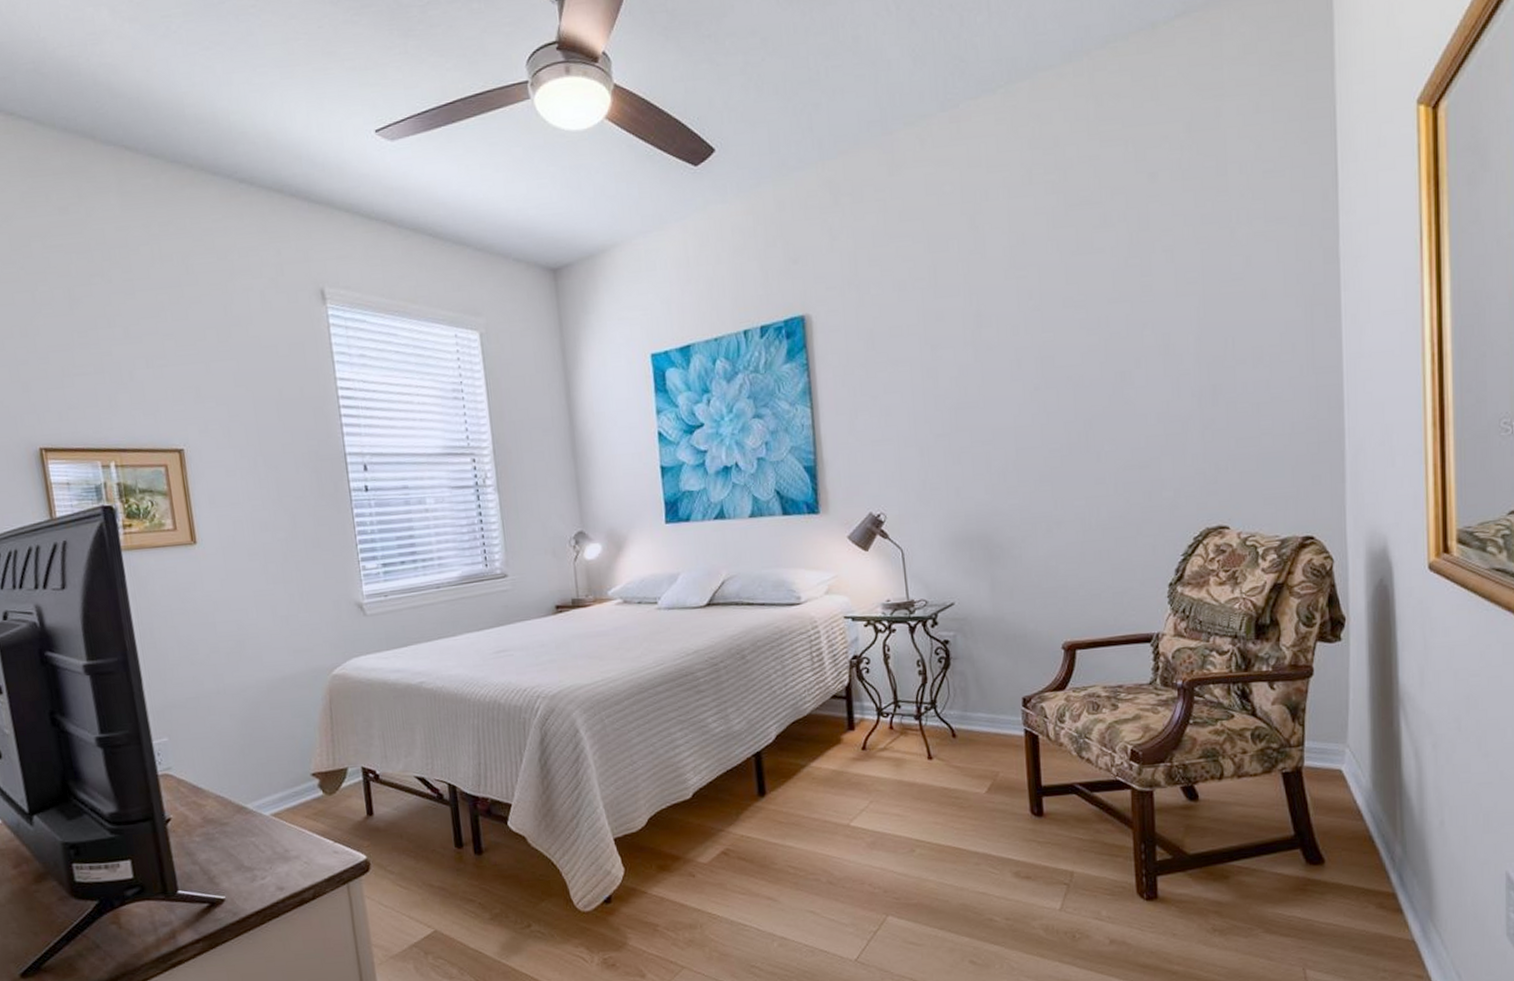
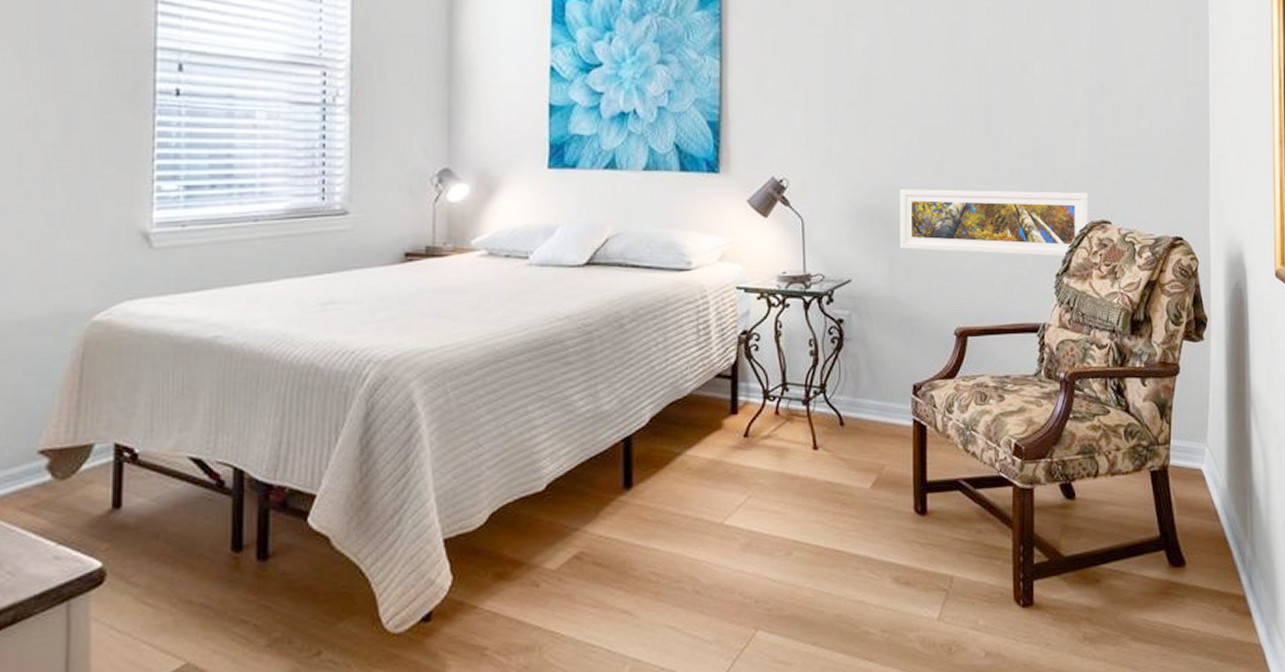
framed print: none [997,498,1203,571] -> present [900,189,1088,257]

